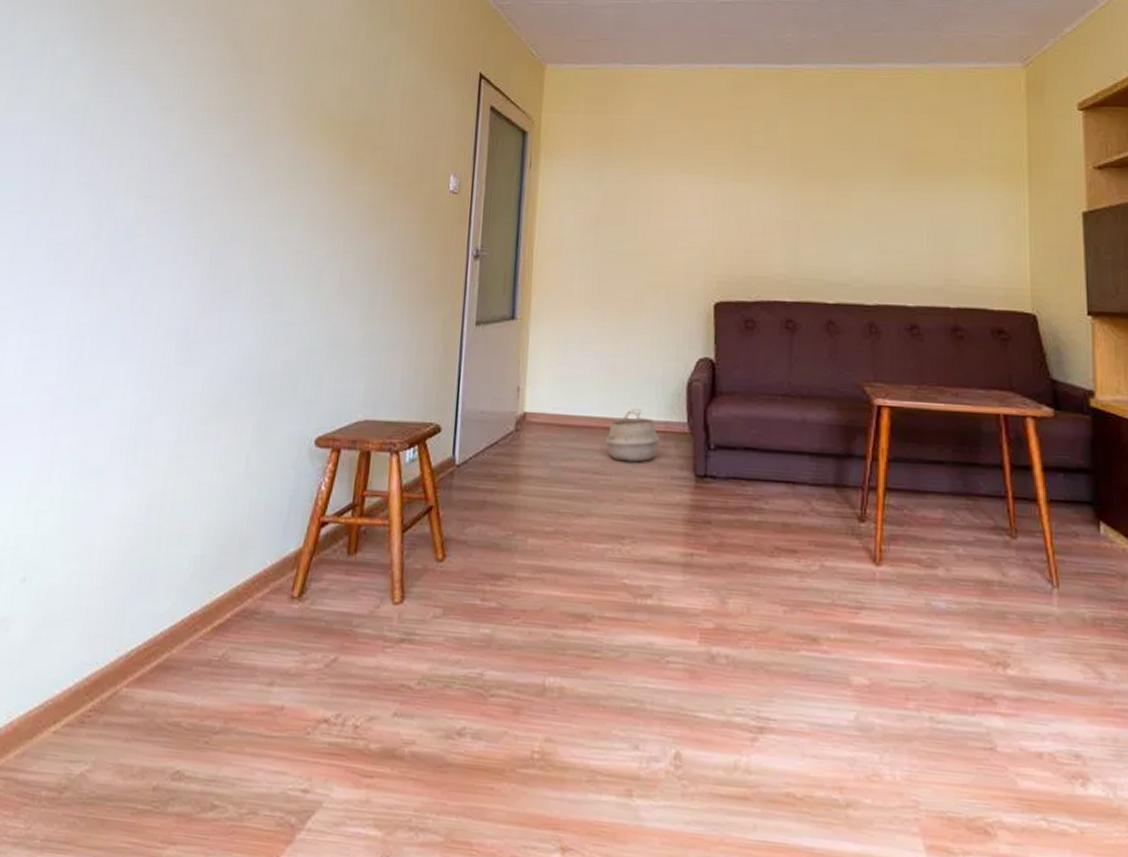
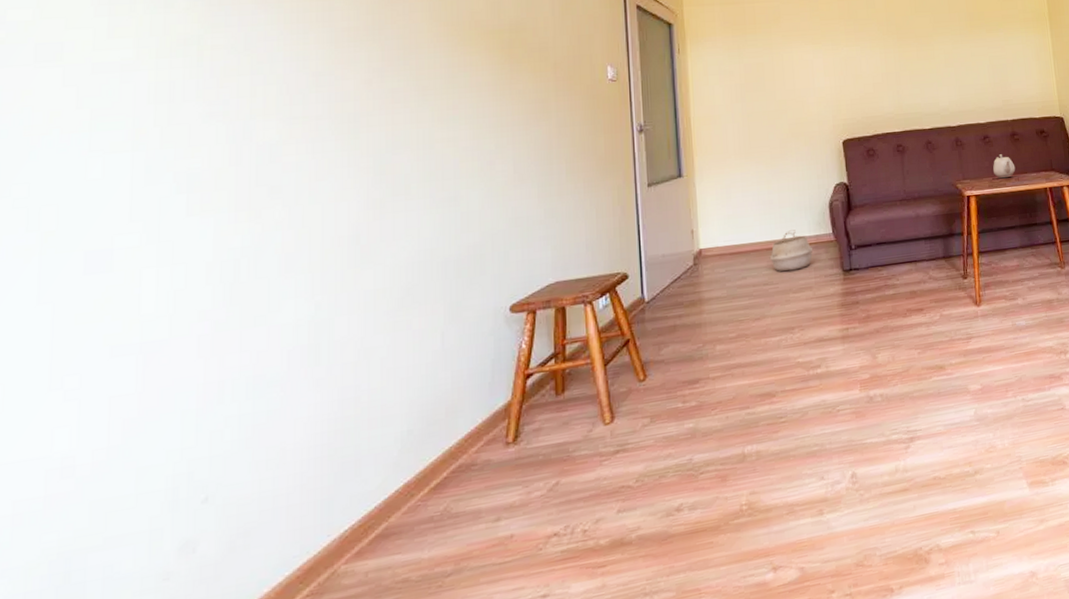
teapot: none [919,354,954,390] -> present [992,154,1016,179]

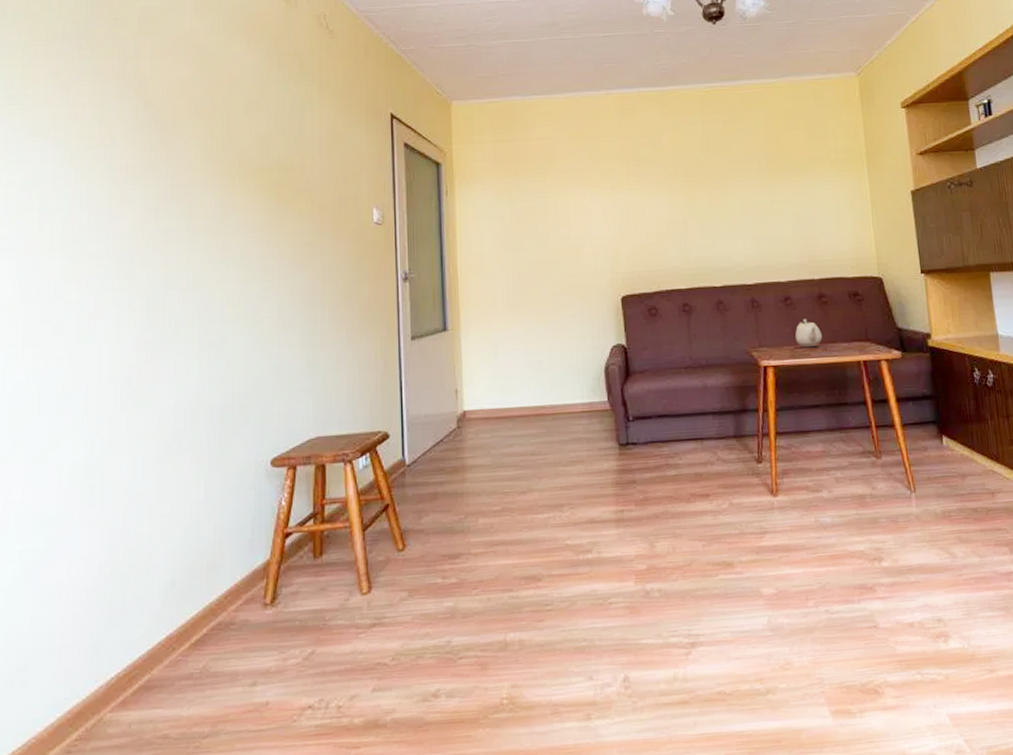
woven basket: present [769,230,814,272] -> none [538,395,586,442]

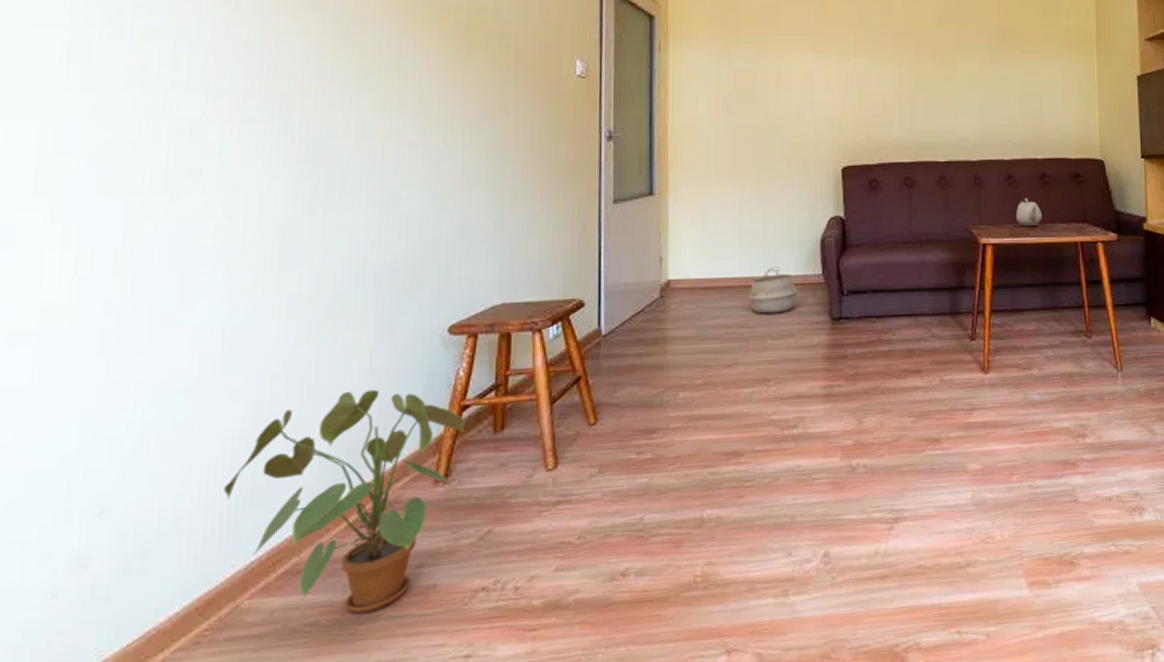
house plant: none [86,518,290,729] -> present [222,389,467,614]
woven basket: none [538,395,586,442] -> present [747,266,799,314]

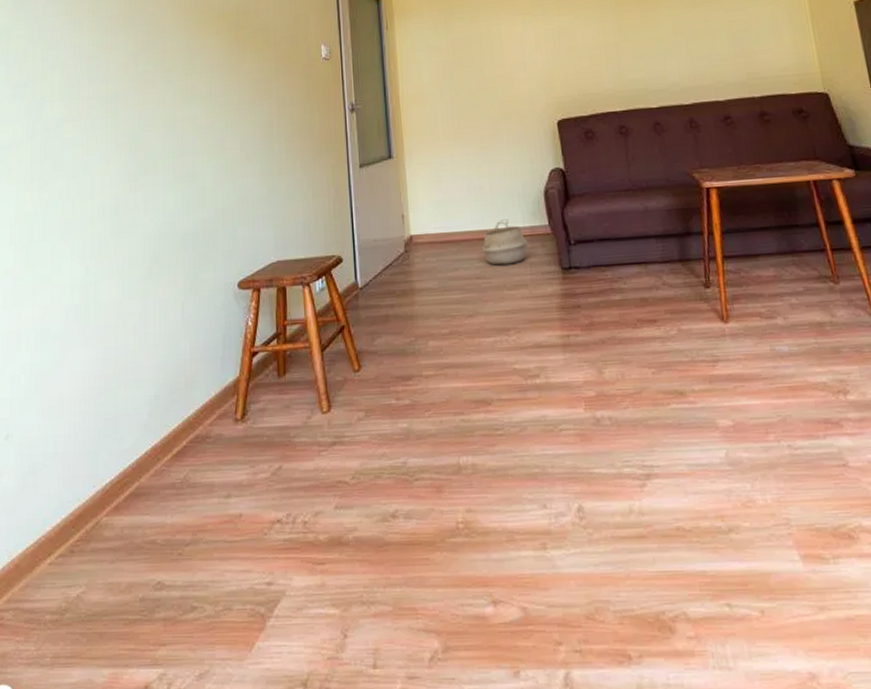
house plant: present [222,389,467,614] -> none [85,337,257,537]
teapot: present [1015,198,1043,227] -> none [737,138,768,168]

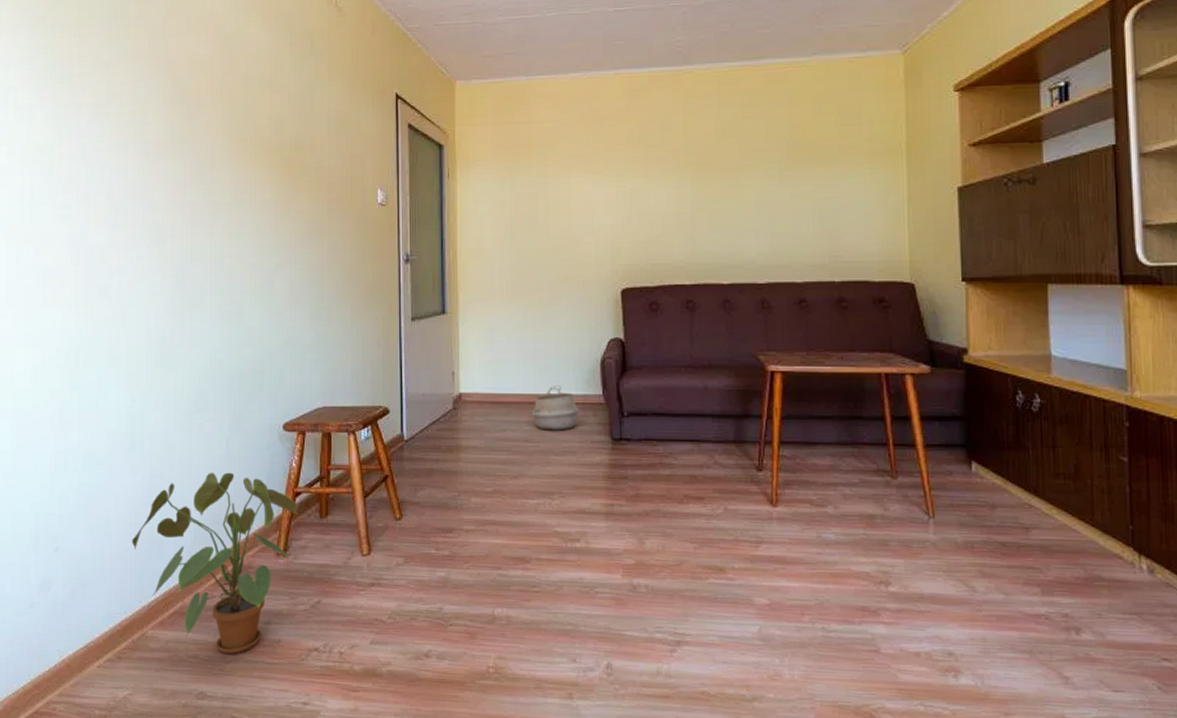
house plant: none [85,337,257,537] -> present [131,472,299,655]

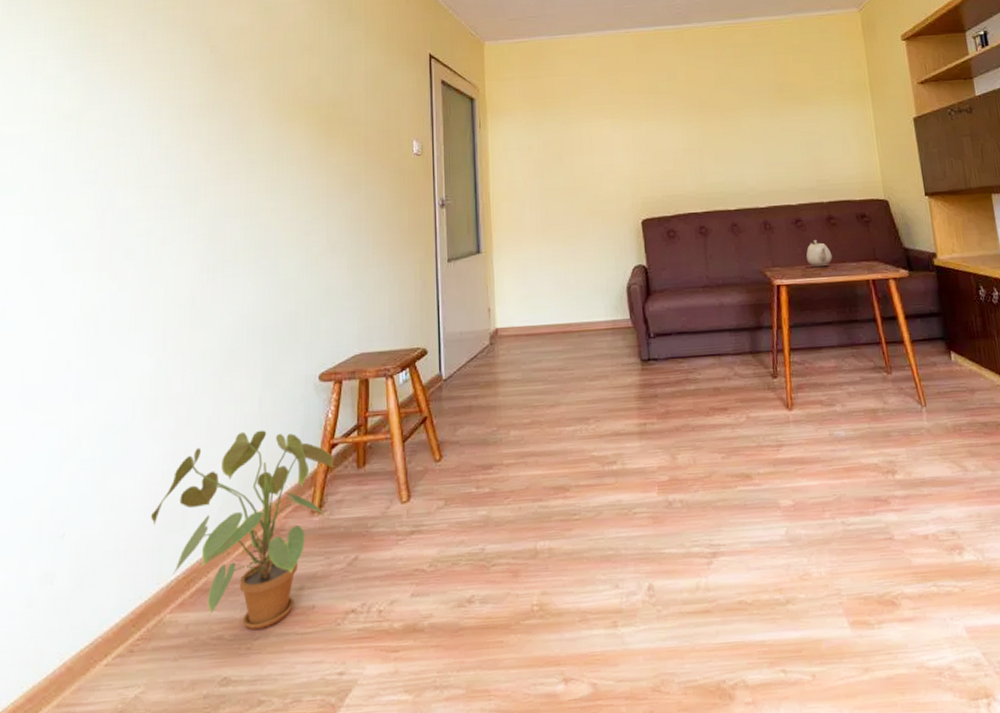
woven basket: present [531,385,580,431] -> none [565,313,610,358]
teapot: none [807,324,840,355] -> present [806,240,833,268]

